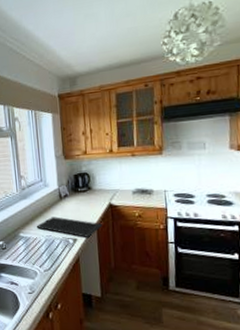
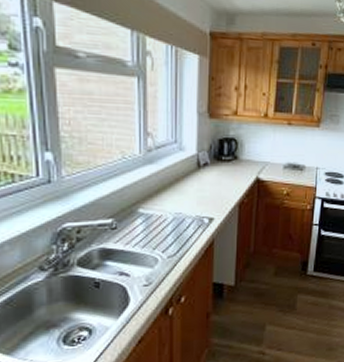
cutting board: present [36,216,102,237] -> none [163,190,245,216]

